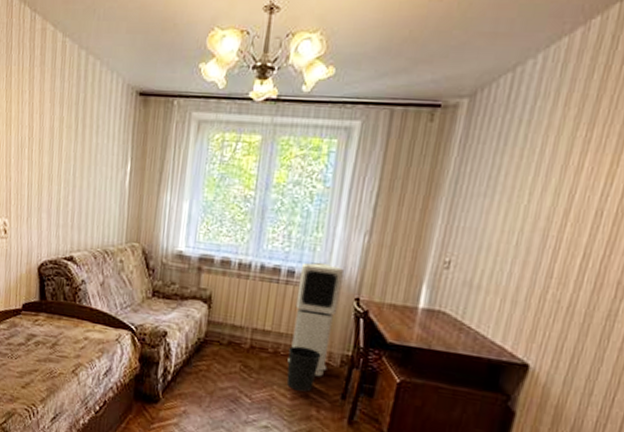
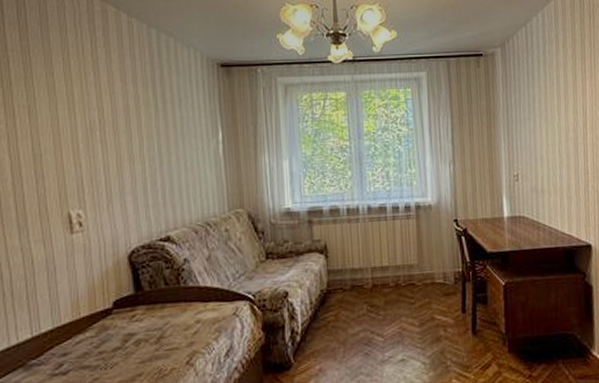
wastebasket: present [286,345,321,392] -> none [408,273,437,316]
air purifier: present [287,262,344,377] -> none [403,194,445,298]

